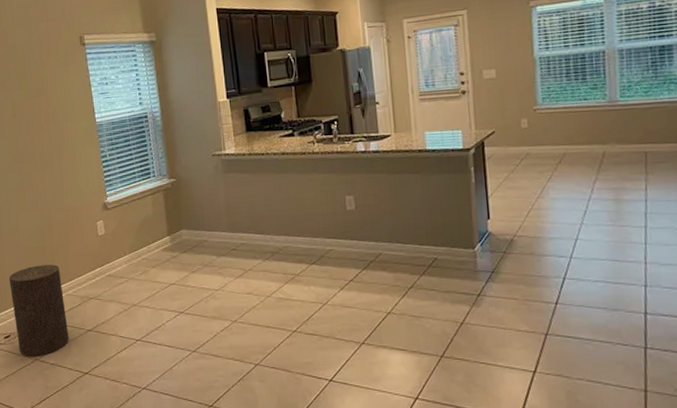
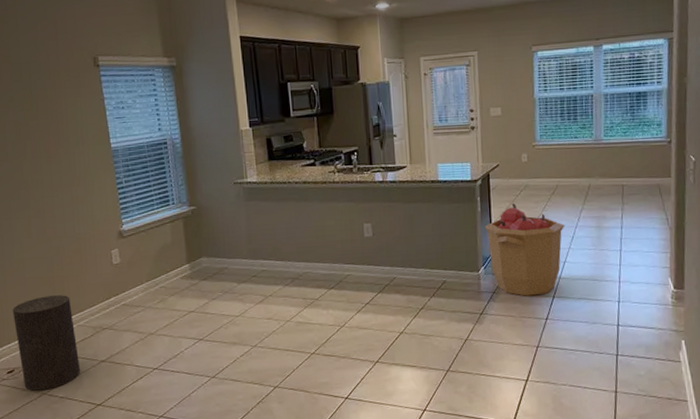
trash can: none [479,174,576,277] -> present [484,203,565,296]

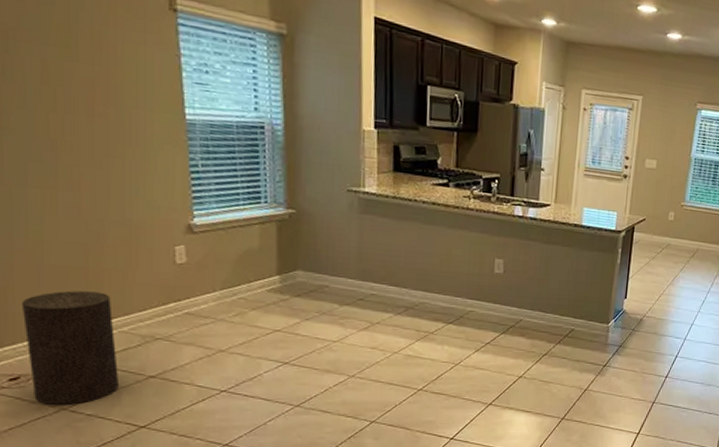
trash can: present [484,203,565,296] -> none [621,260,699,354]

